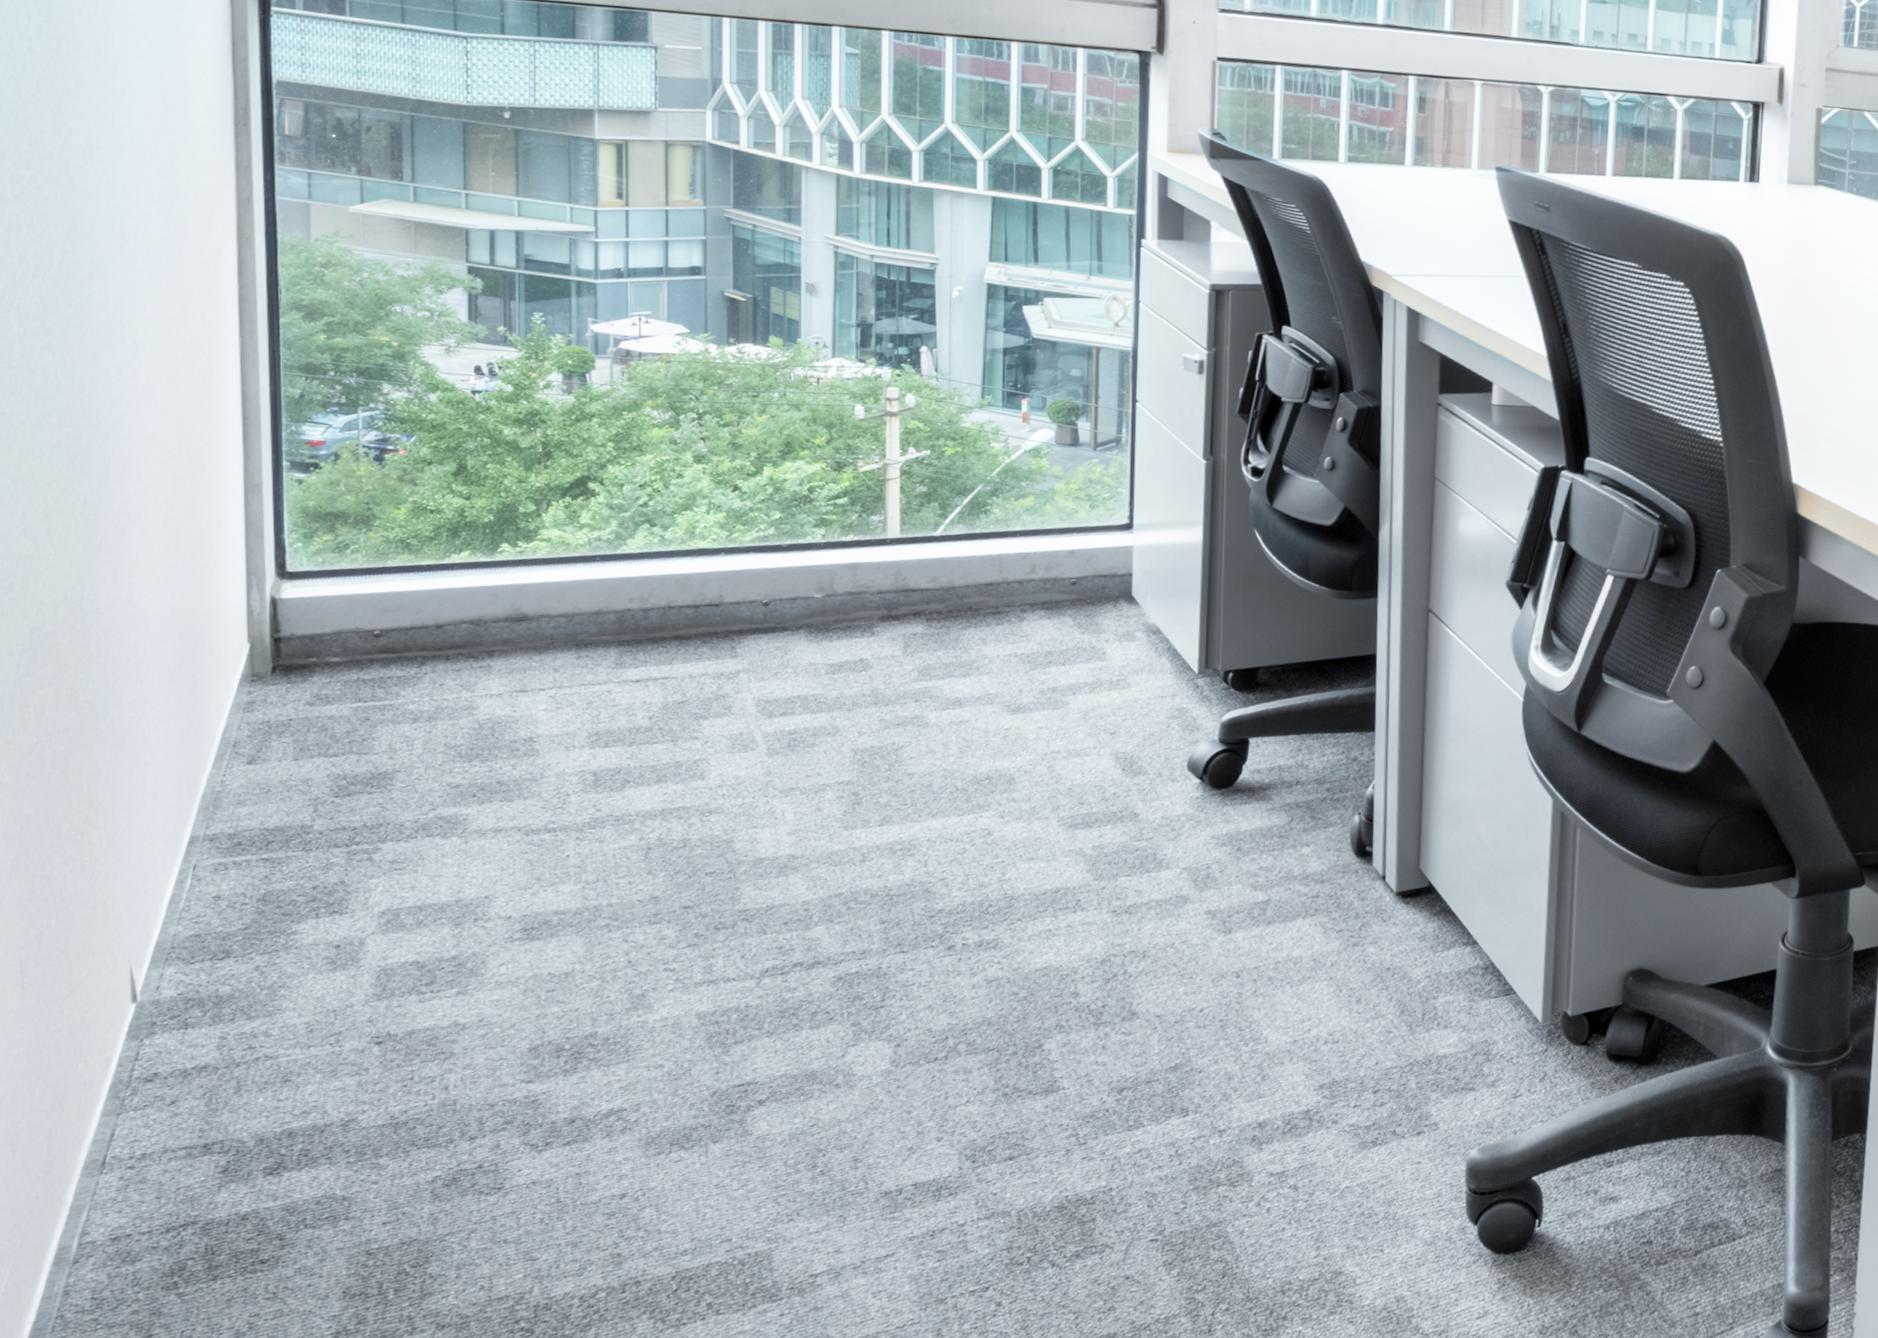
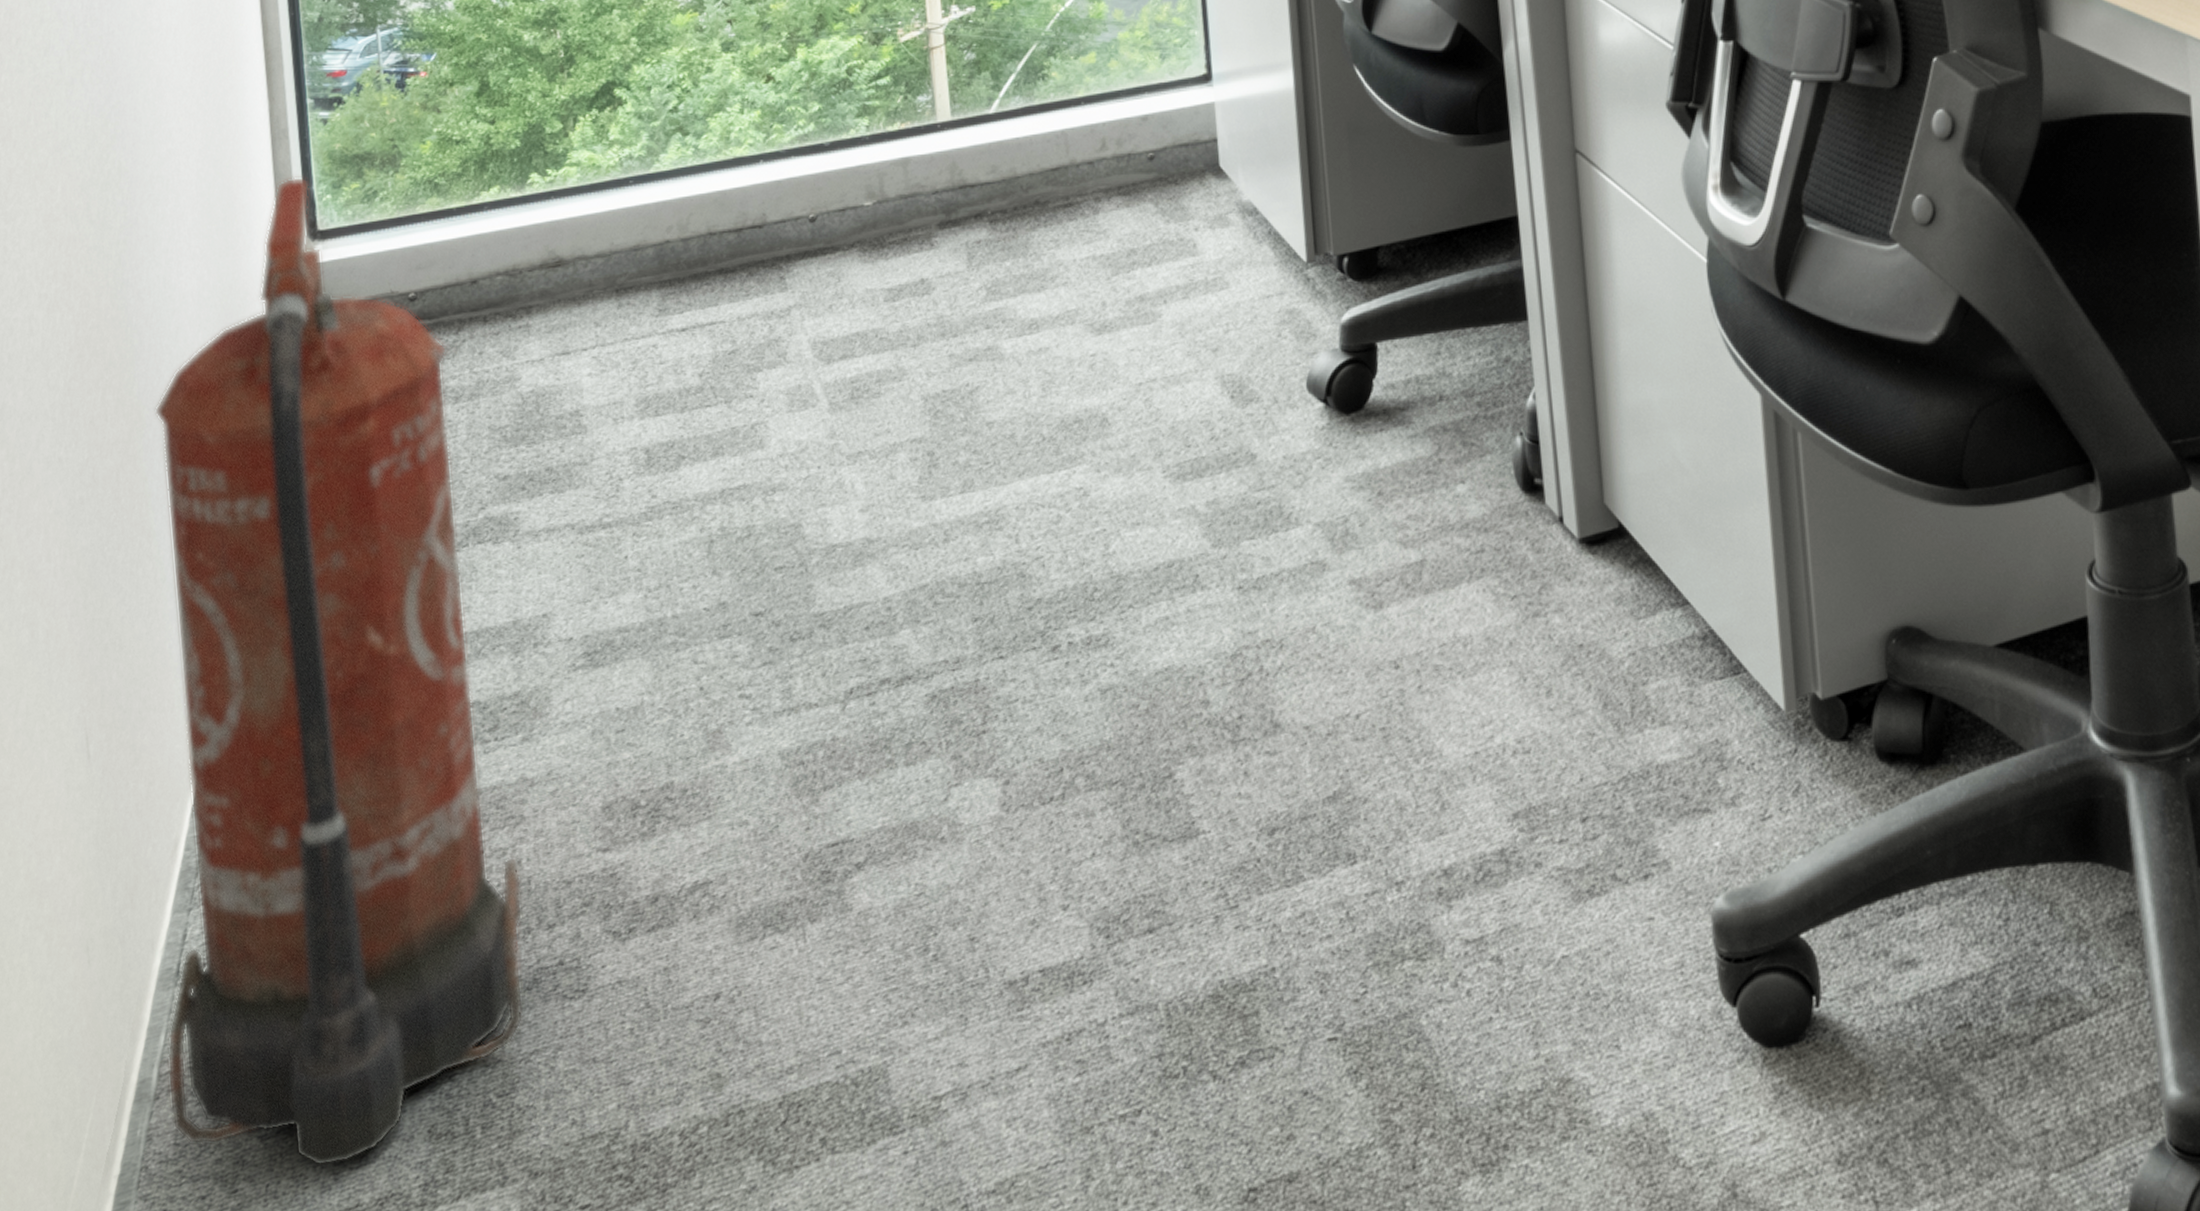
fire extinguisher: none [88,524,447,1318] -> present [155,176,524,1167]

